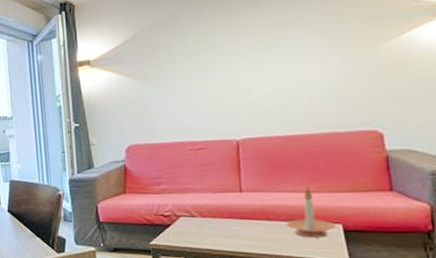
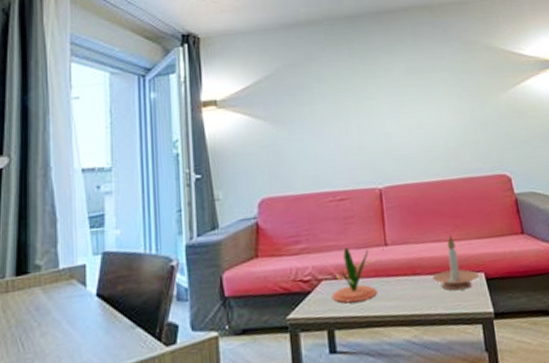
plant: none [189,191,231,238] -> present [332,247,377,304]

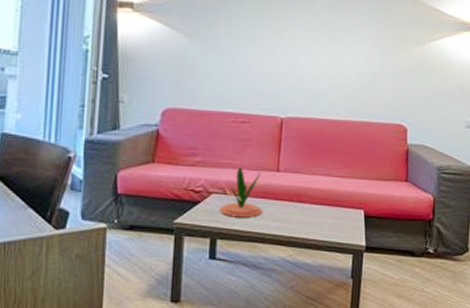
candle holder: present [432,234,479,291] -> none [315,171,359,222]

